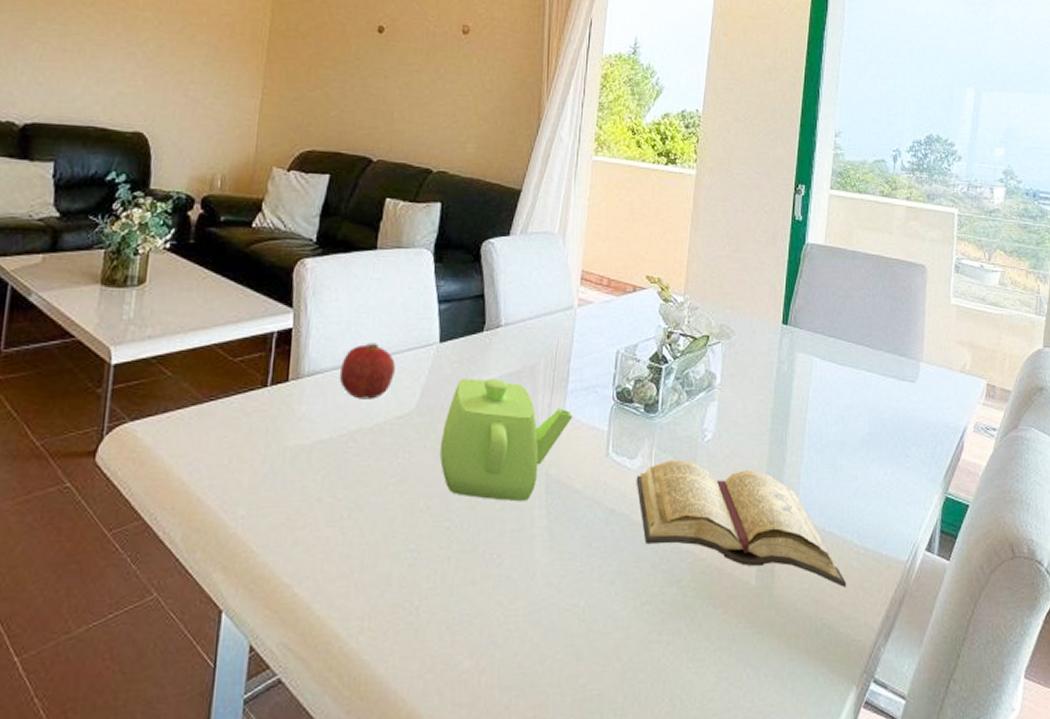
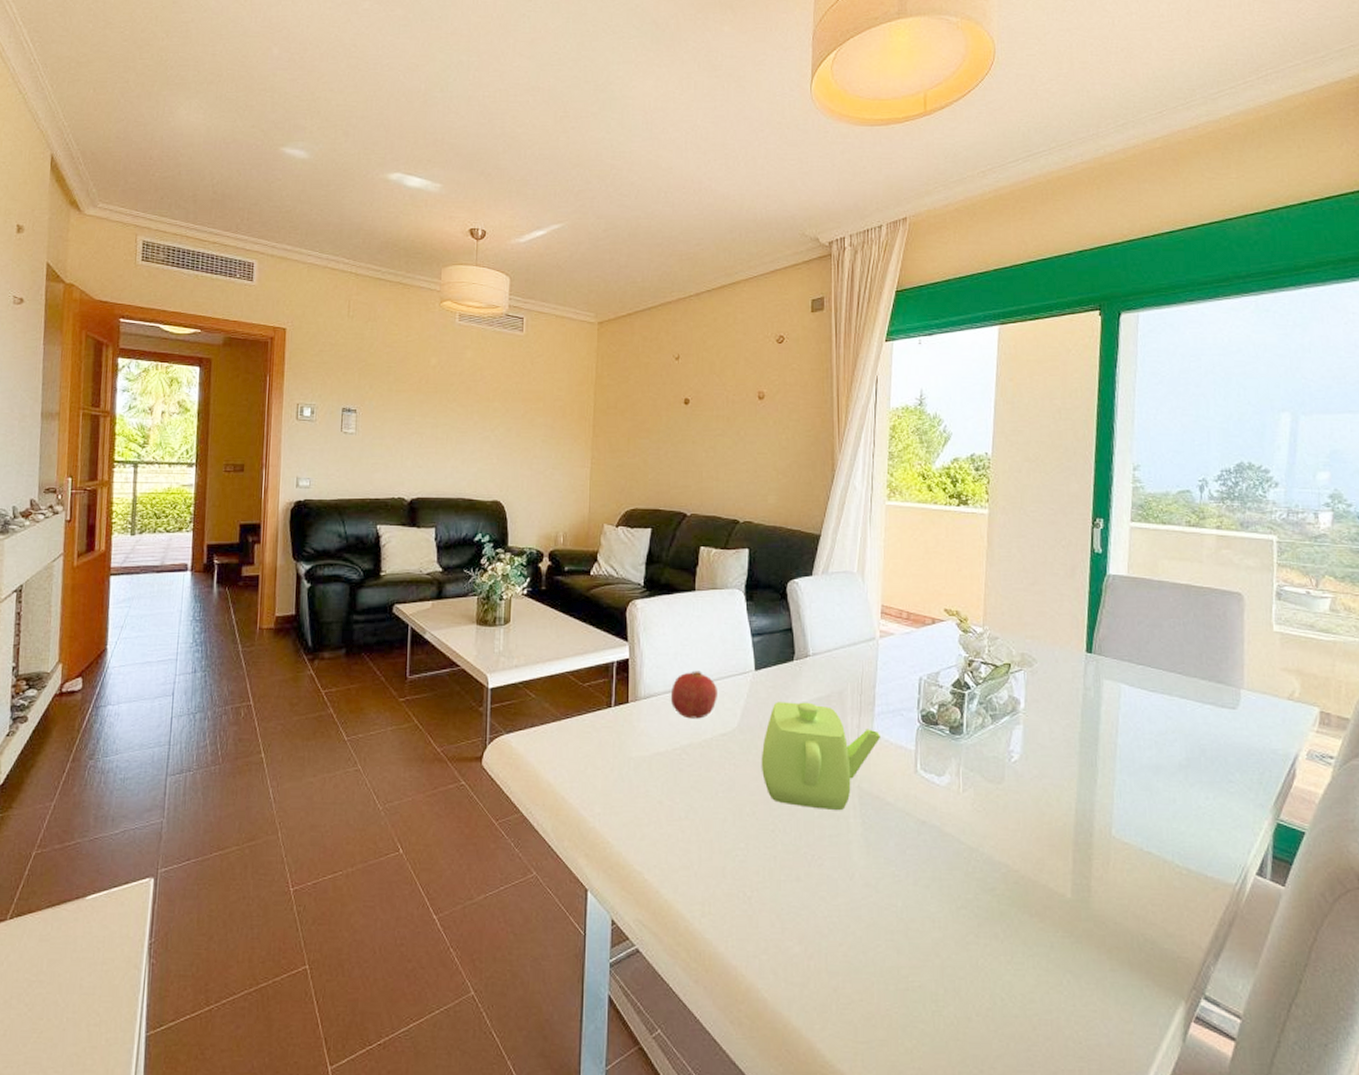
diary: present [636,460,847,589] -> none [945,778,1170,907]

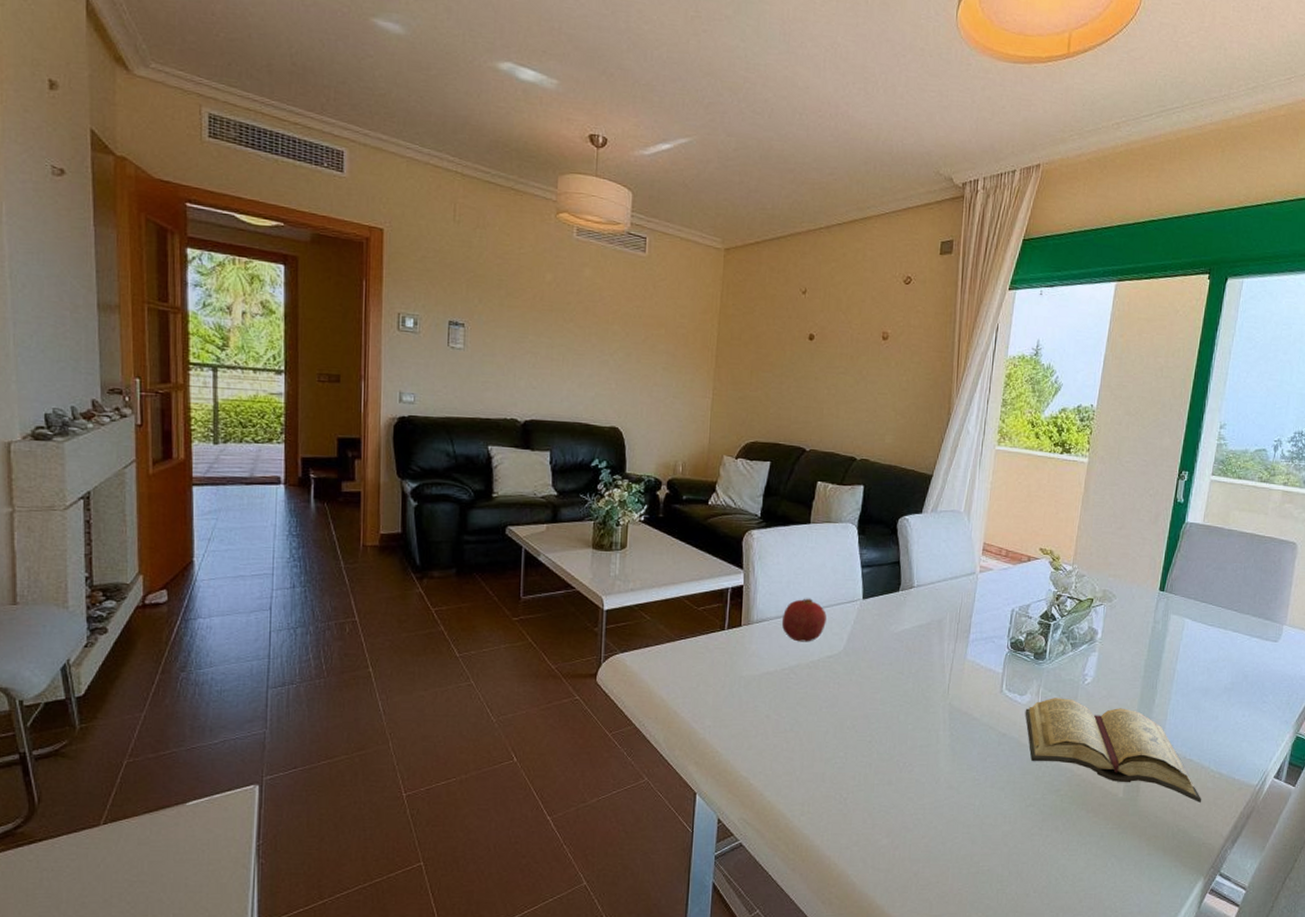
teapot: present [761,702,880,811] -> none [863,628,973,725]
diary: none [945,778,1170,907] -> present [1025,698,1202,804]

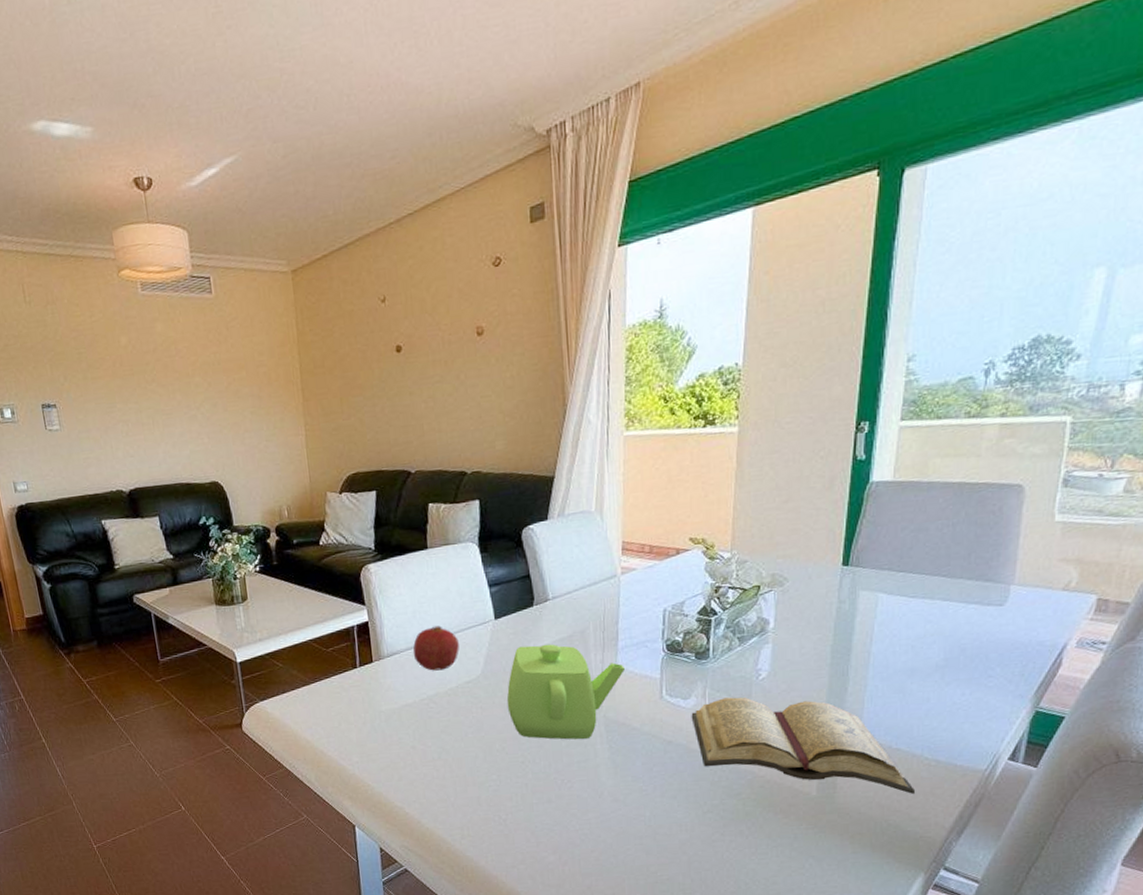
teapot: none [863,628,973,725] -> present [506,644,625,740]

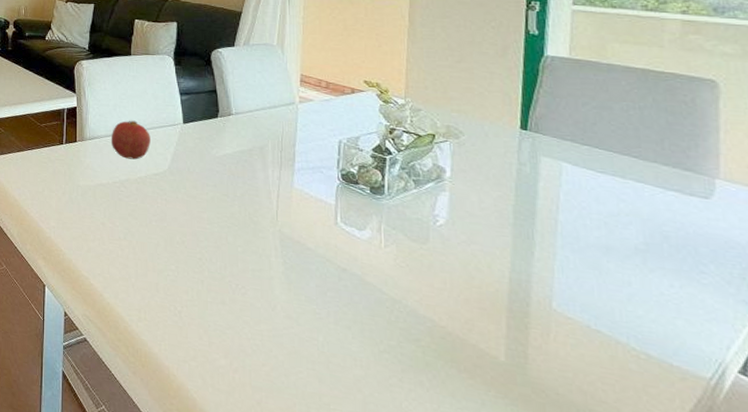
teapot: present [506,644,625,740] -> none [189,151,300,250]
diary: present [691,697,916,795] -> none [366,236,625,388]

